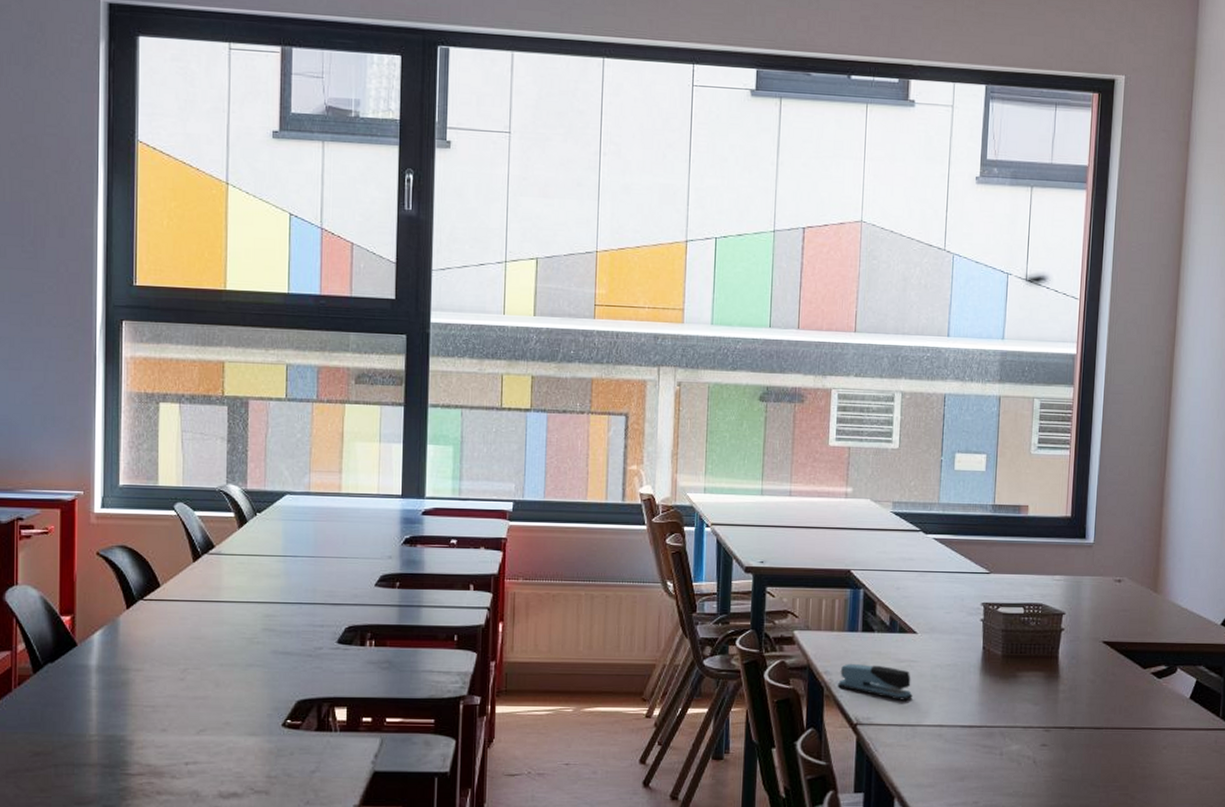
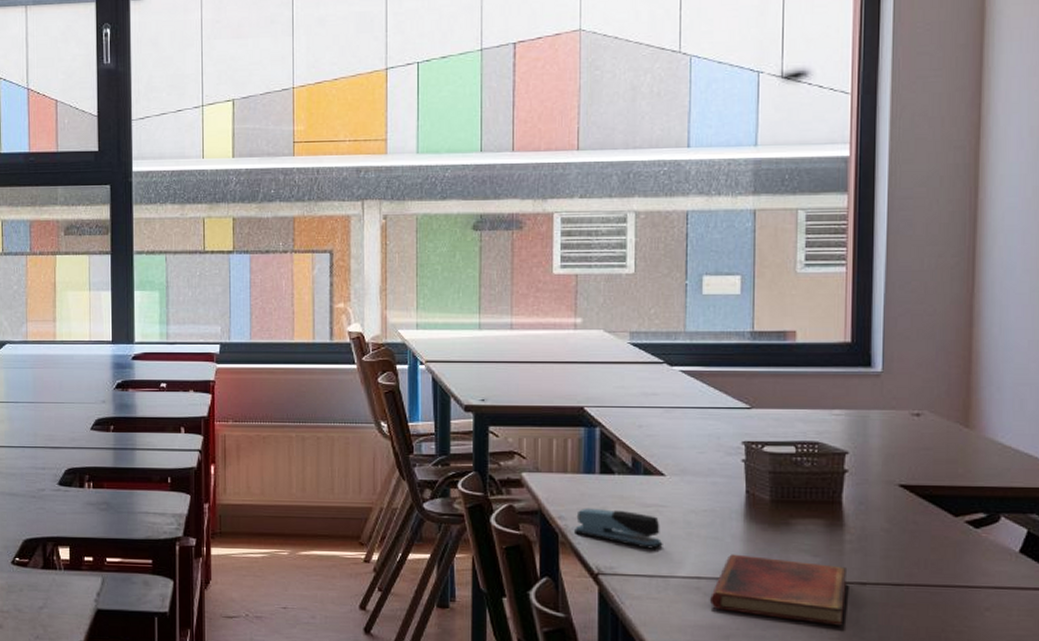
diary: none [950,704,1059,766] -> present [710,554,846,626]

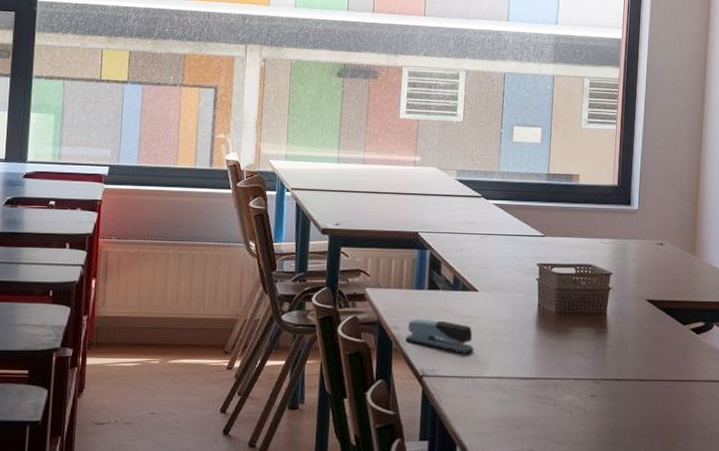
diary: present [710,554,846,626] -> none [508,357,608,415]

